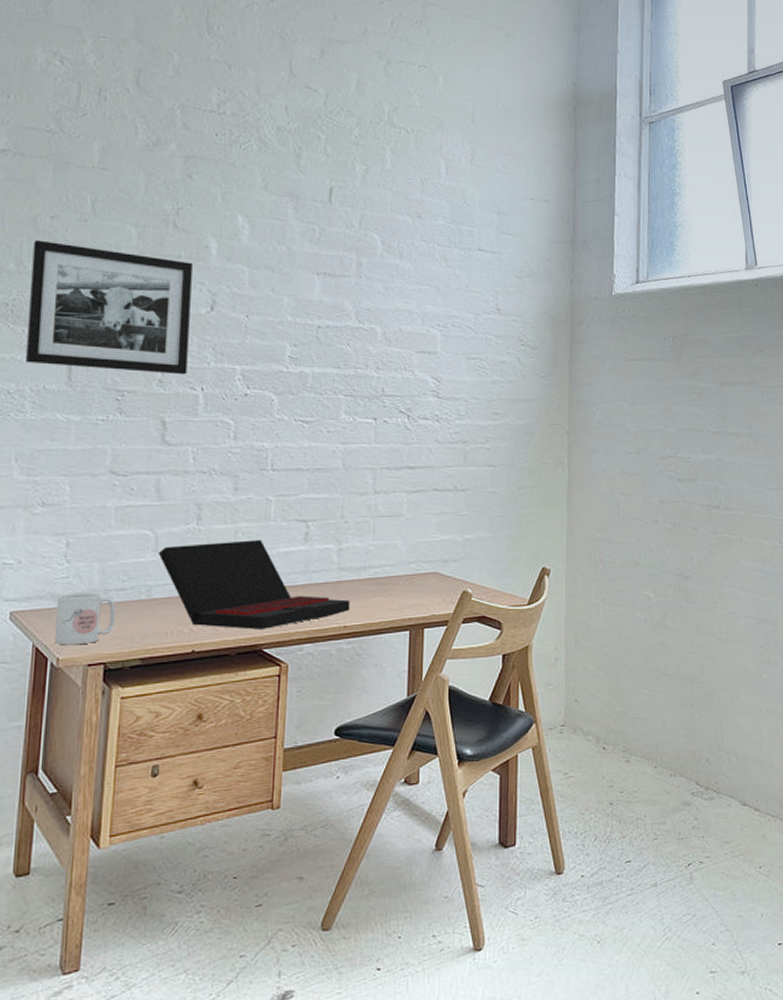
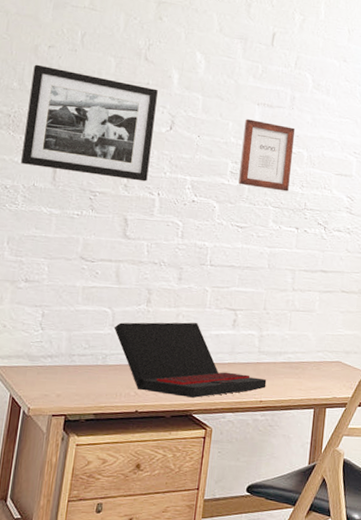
mug: present [54,593,117,645] -> none [27,355,78,398]
picture frame: none [300,292,364,376] -> present [238,119,295,192]

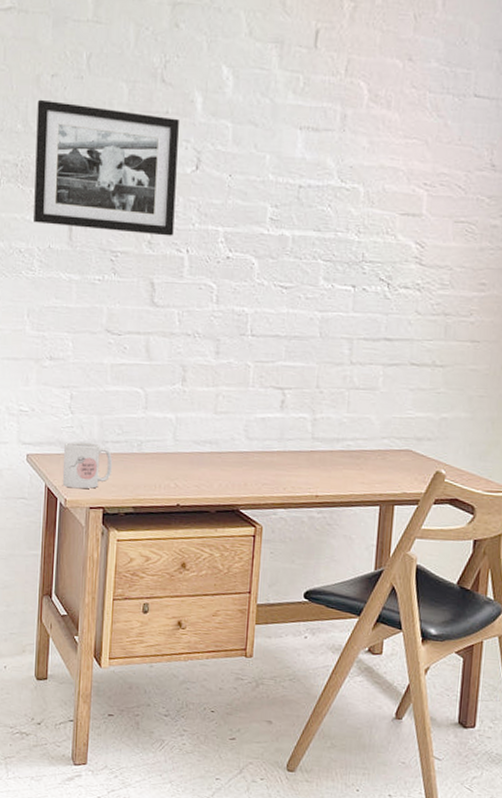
mug: none [27,355,78,398] -> present [62,442,113,489]
laptop: present [114,322,267,398] -> none [147,403,323,491]
picture frame: present [238,119,295,192] -> none [280,149,347,240]

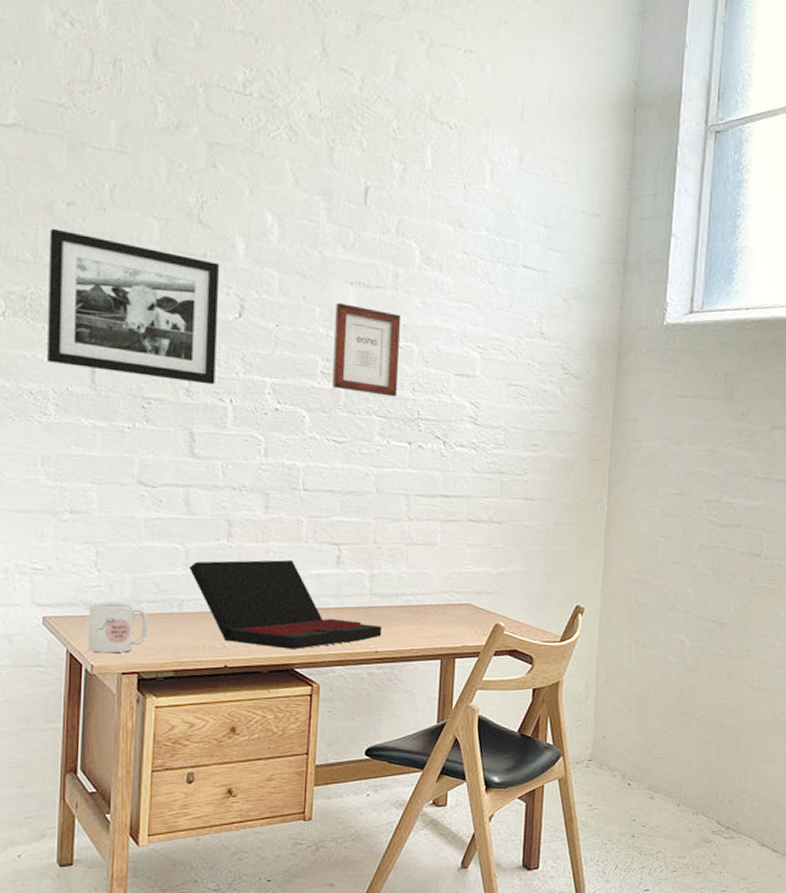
laptop: none [147,403,323,491] -> present [188,560,382,649]
picture frame: none [280,149,347,240] -> present [332,303,400,397]

